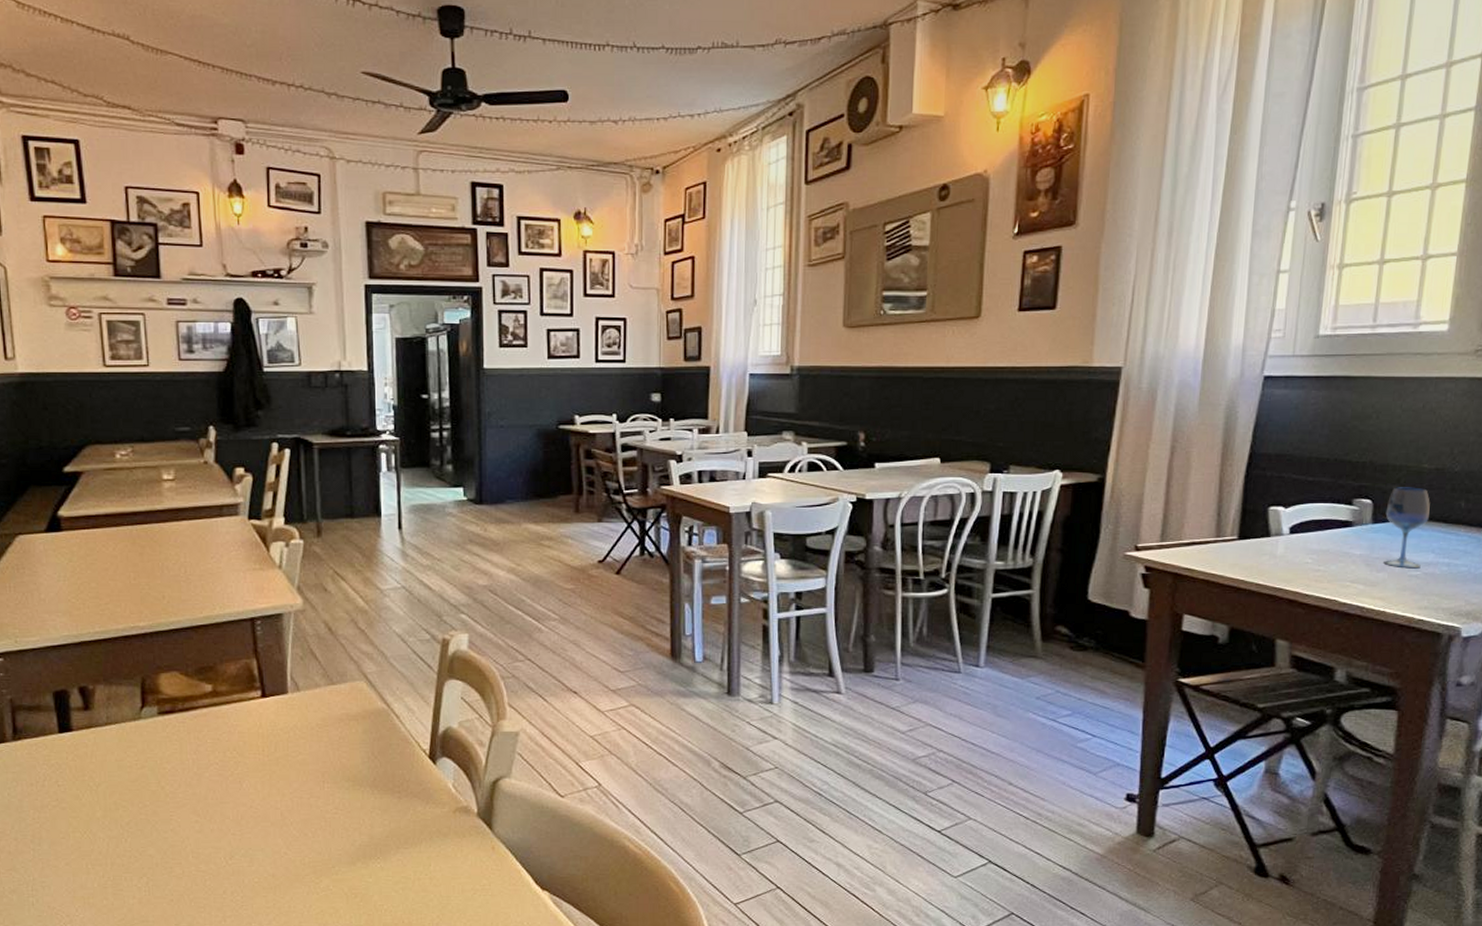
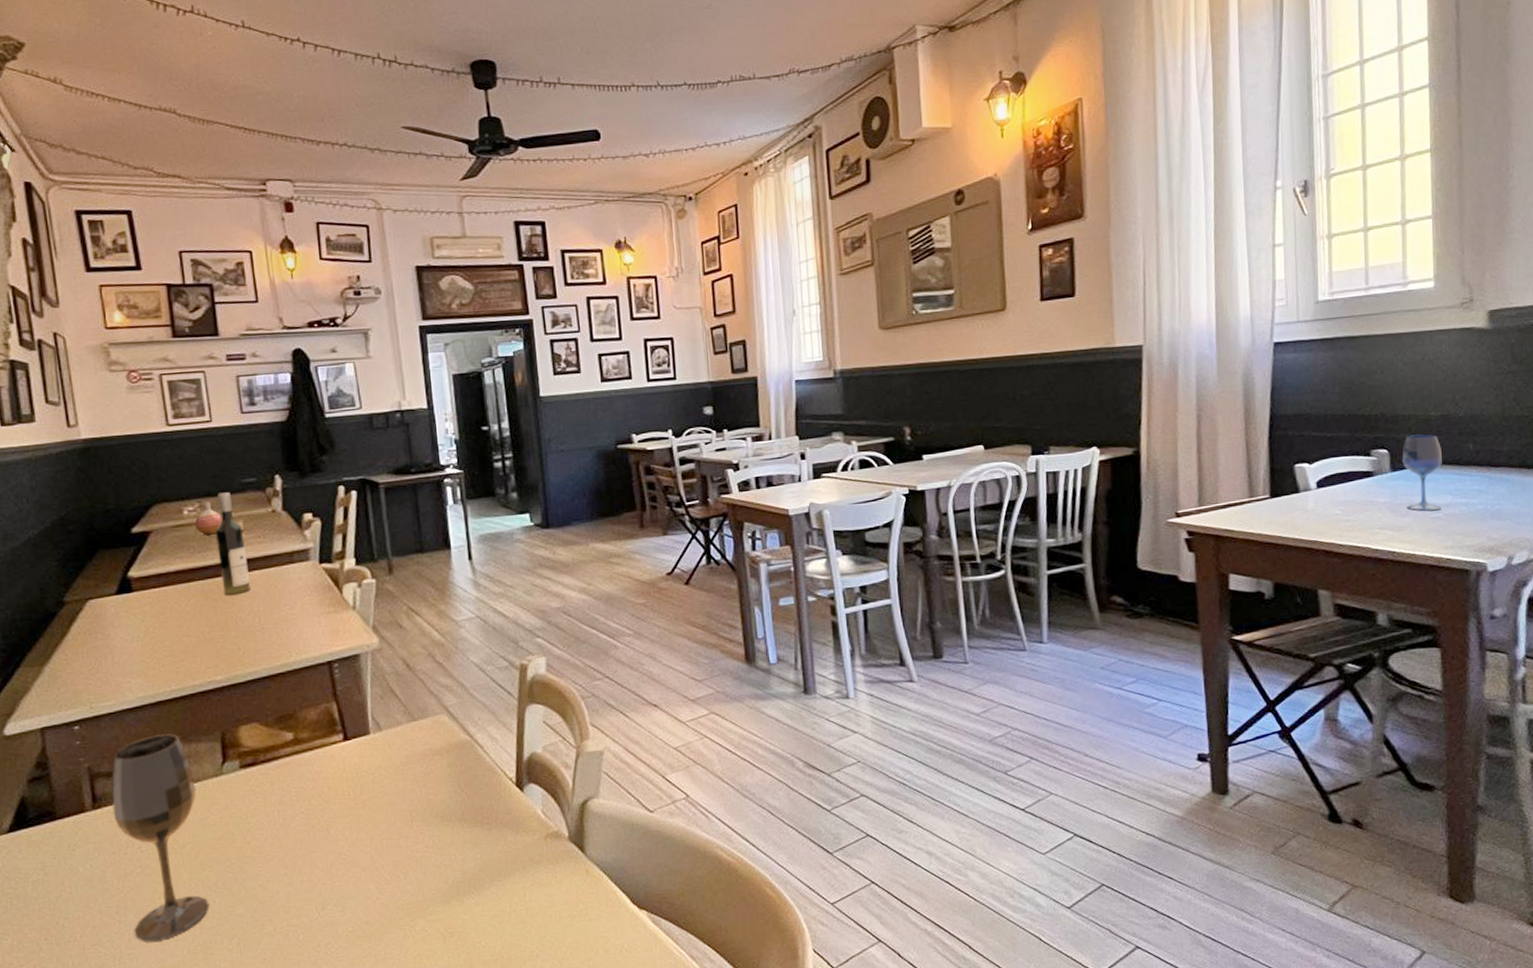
wine glass: none [31,674,121,872] -> present [111,734,209,942]
vase: none [127,447,154,481] -> present [195,501,223,535]
bottle: none [147,439,178,544] -> present [215,492,250,596]

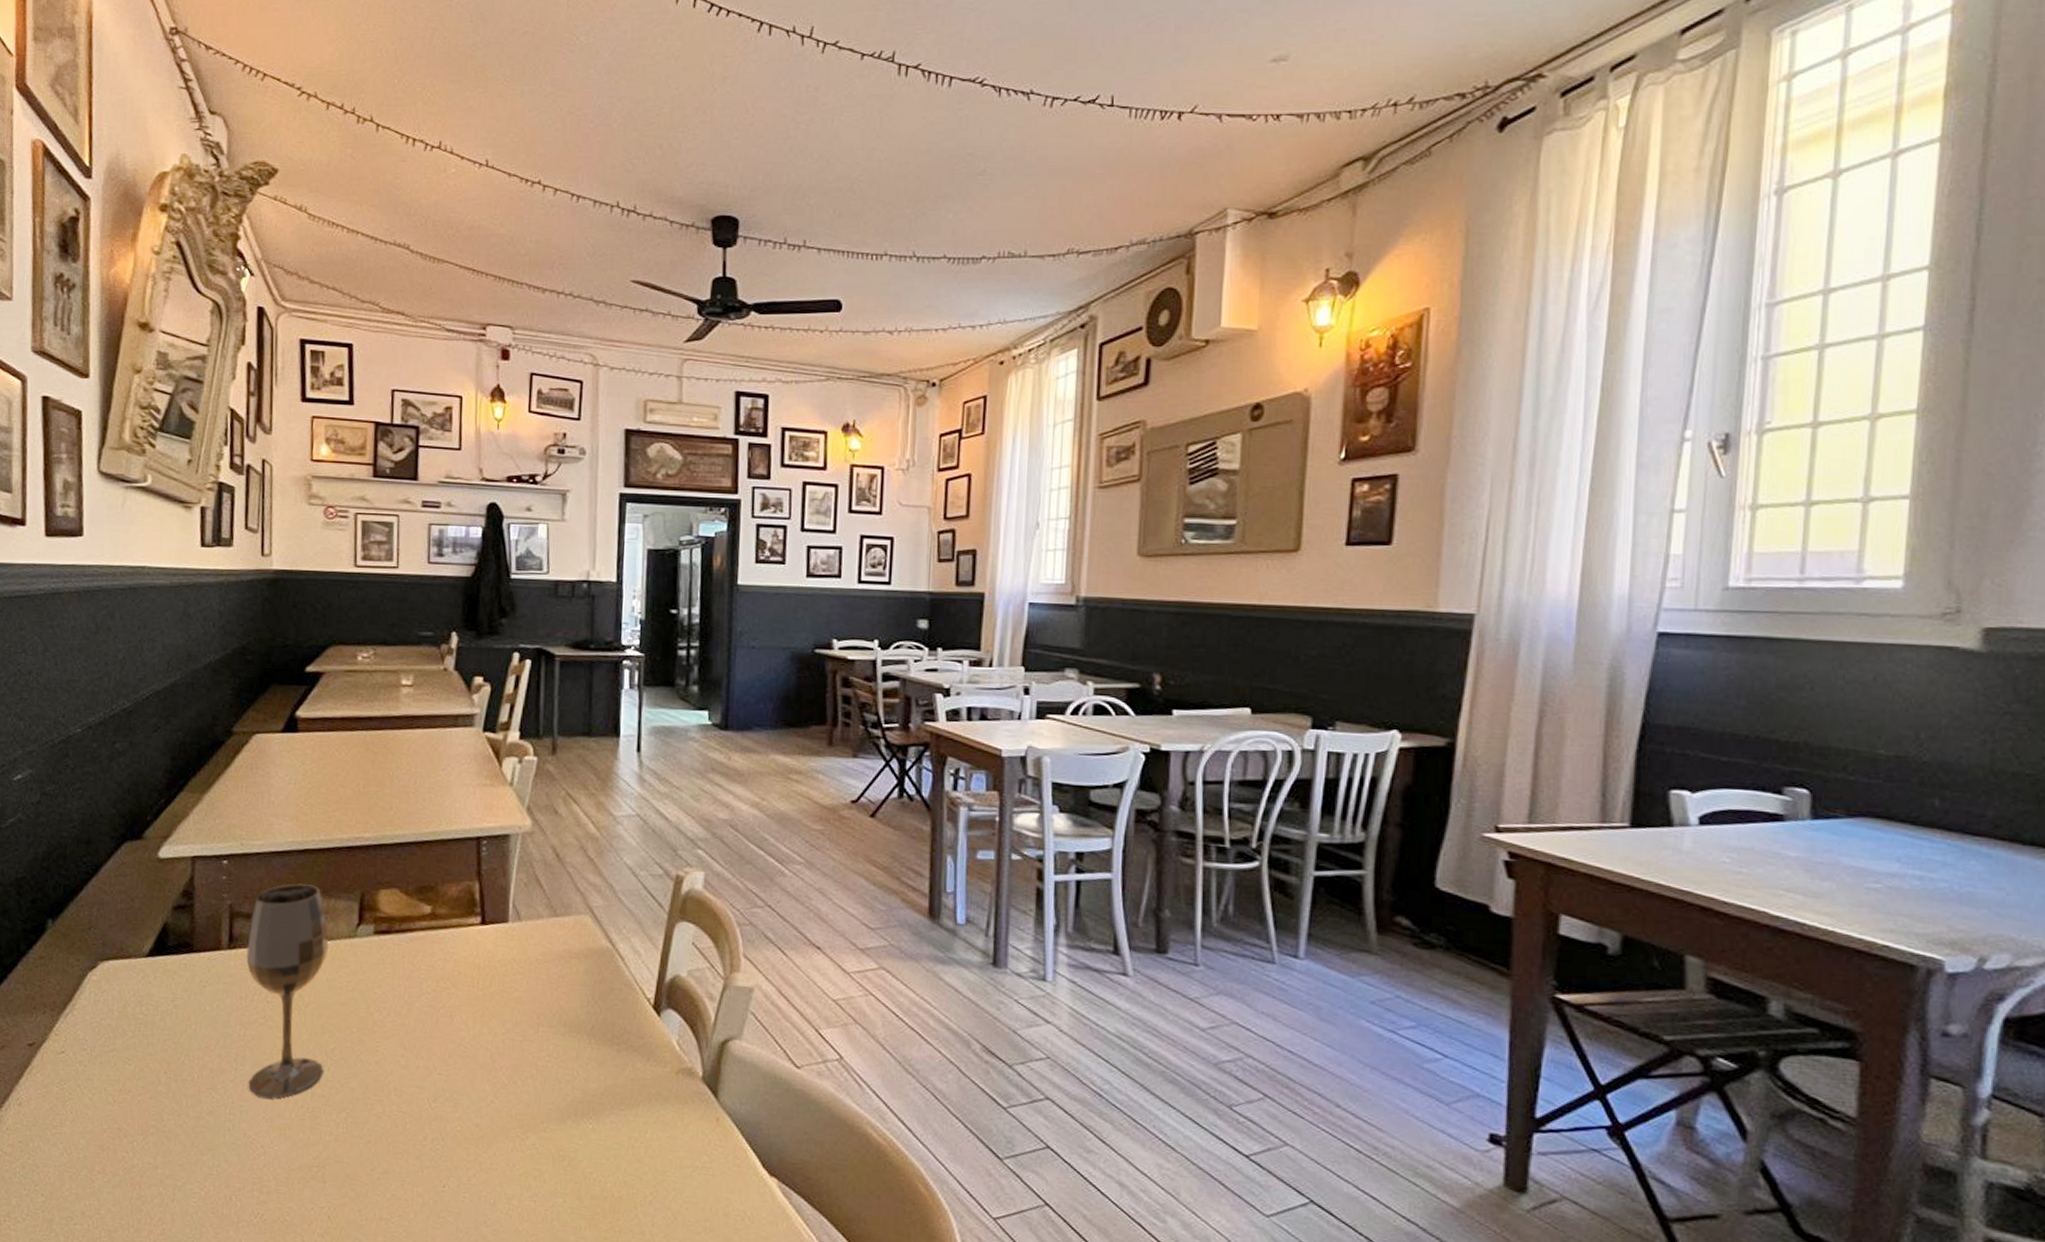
vase: present [195,501,223,535] -> none [367,650,394,685]
bottle: present [215,492,250,596] -> none [384,643,413,752]
wineglass: present [1402,434,1443,511] -> none [1829,776,1892,880]

